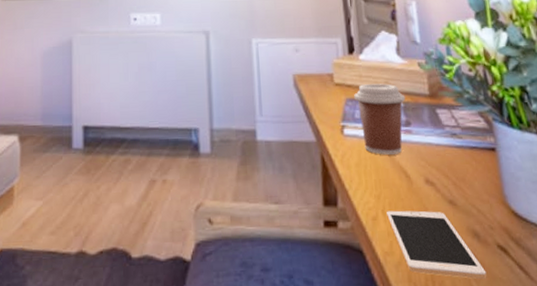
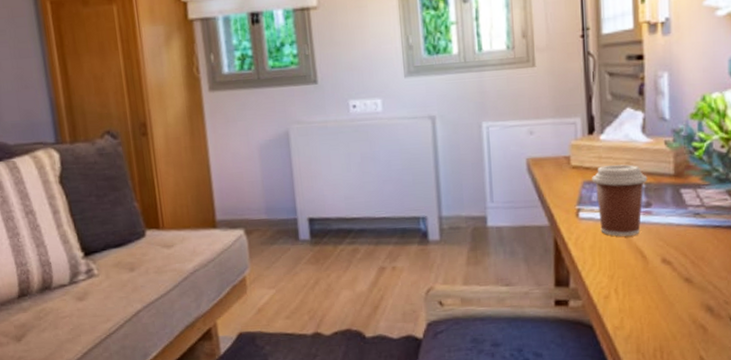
cell phone: present [386,210,487,280] -> none [619,288,716,349]

